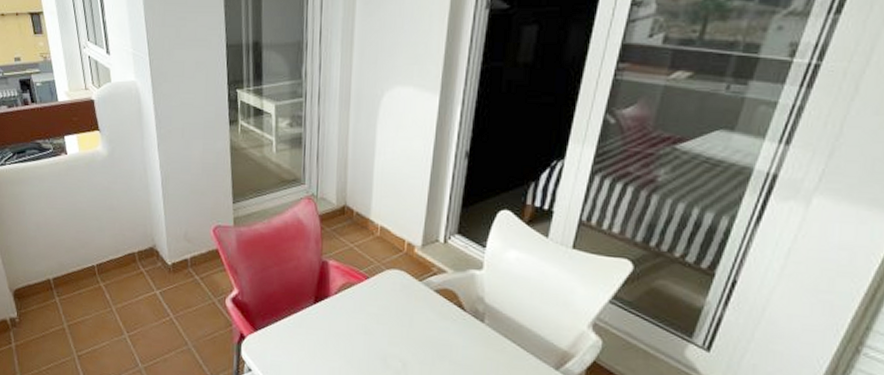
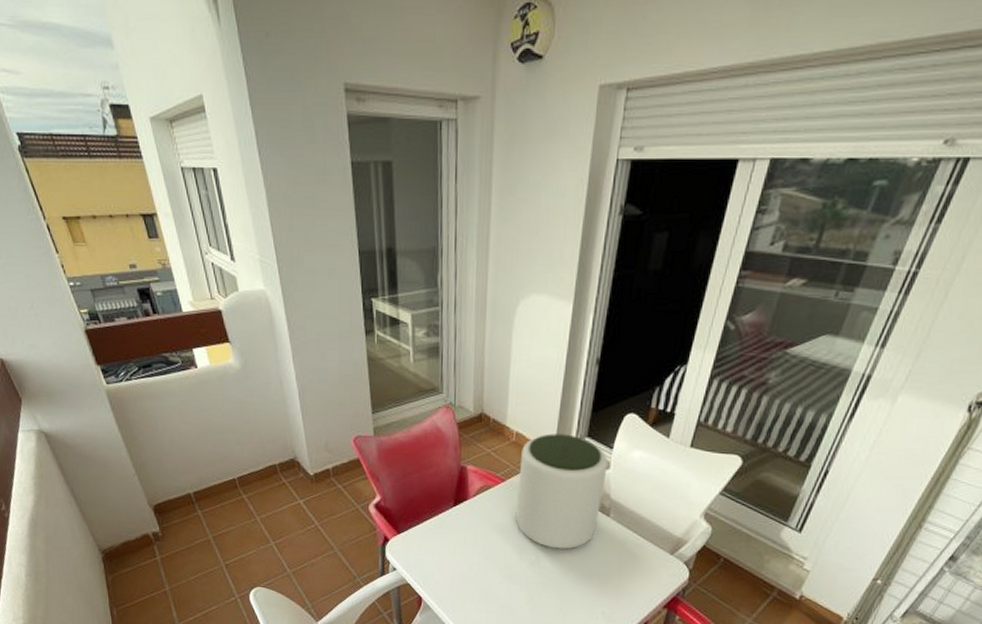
plant pot: none [380,229,481,358] -> present [515,433,608,550]

